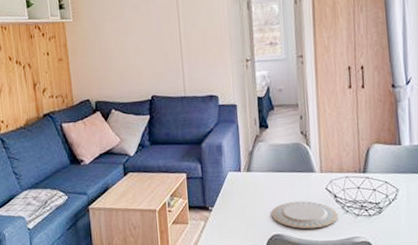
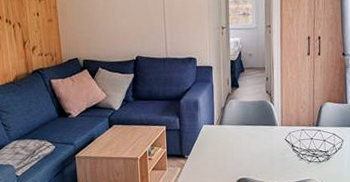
plate: present [272,201,338,229] -> none [239,150,294,174]

